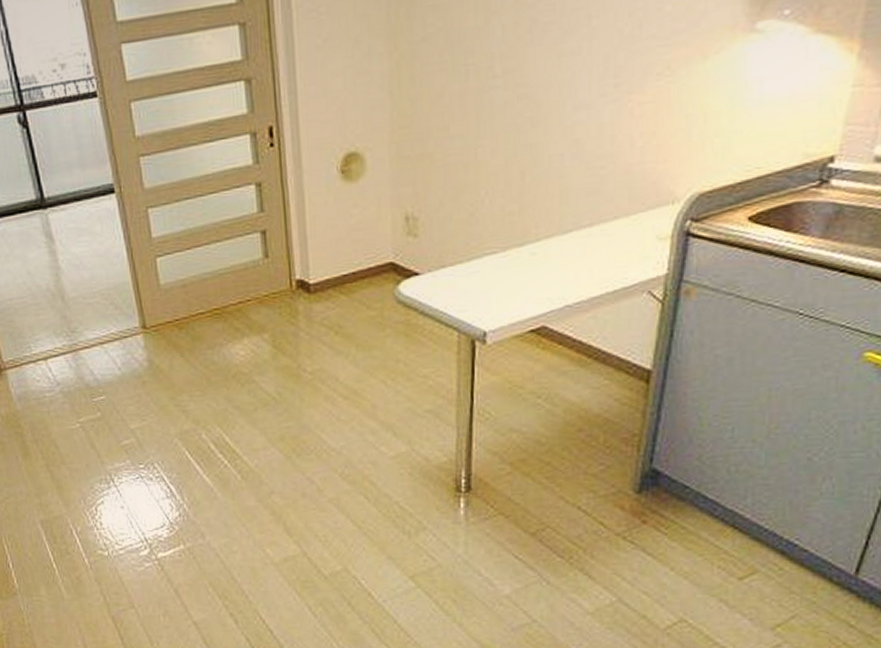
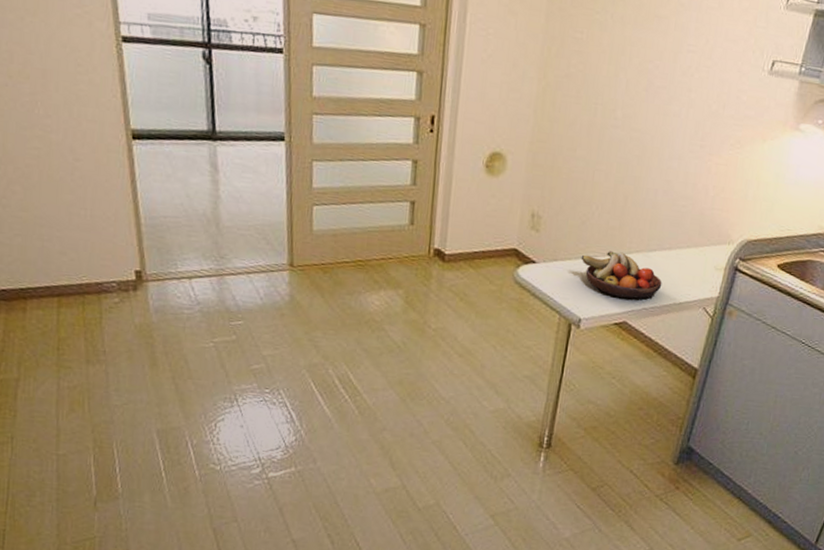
fruit bowl: none [475,241,587,298] -> present [581,251,662,299]

